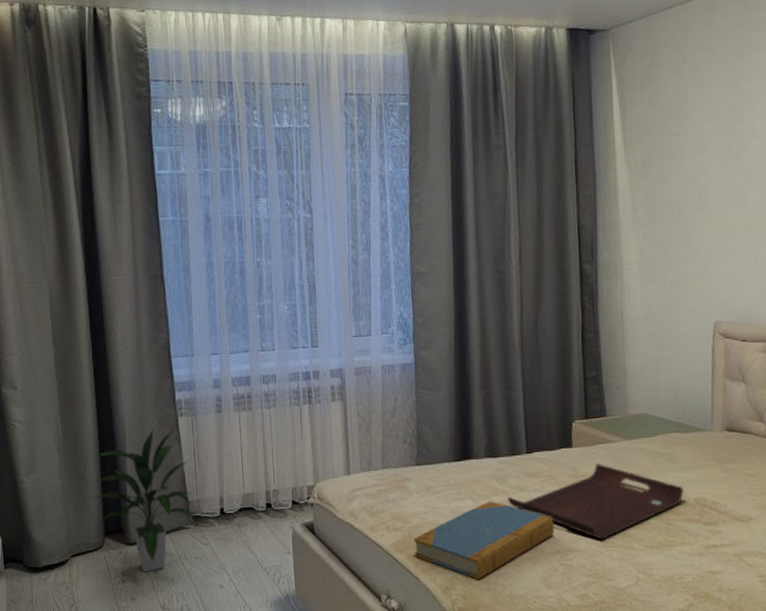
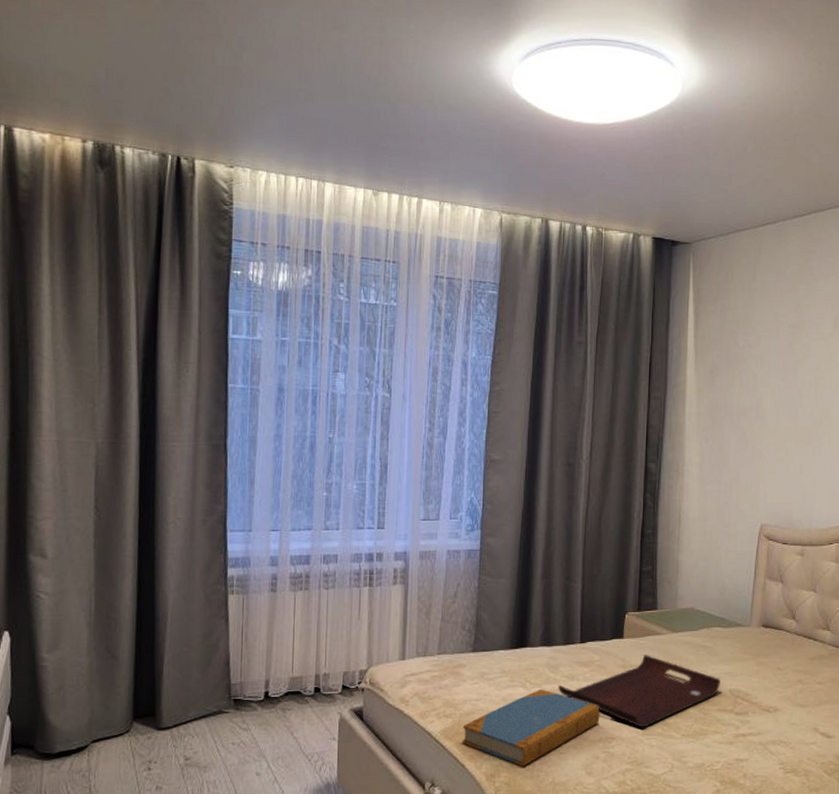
indoor plant: present [92,427,195,573] -> none [122,605,237,760]

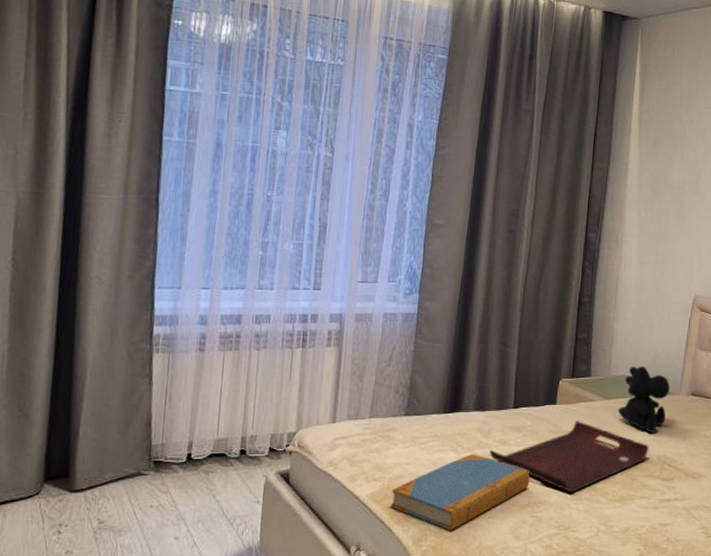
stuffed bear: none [686,597,740,667] -> present [617,365,670,434]

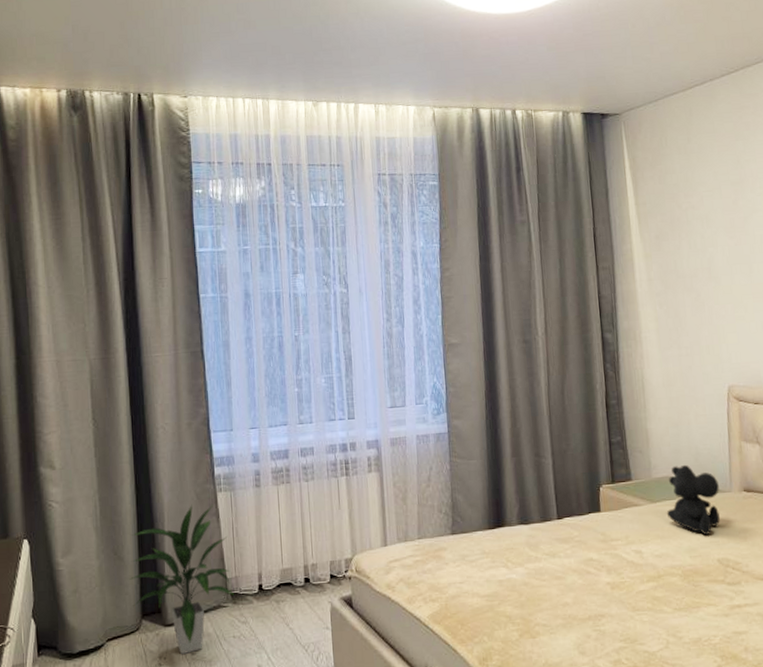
indoor plant: none [34,363,158,523] -> present [129,504,234,655]
book: present [391,454,530,531] -> none [450,569,587,649]
serving tray: present [489,420,649,493] -> none [540,526,708,604]

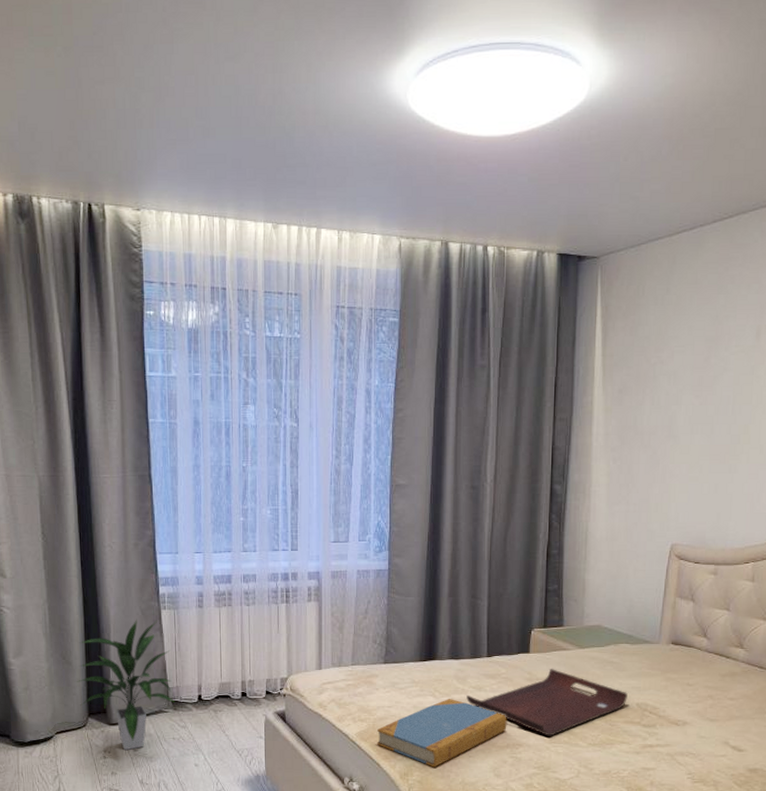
book: none [450,569,587,649] -> present [377,699,507,768]
serving tray: none [540,526,708,604] -> present [466,668,628,736]
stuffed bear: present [666,464,720,536] -> none [593,615,648,682]

